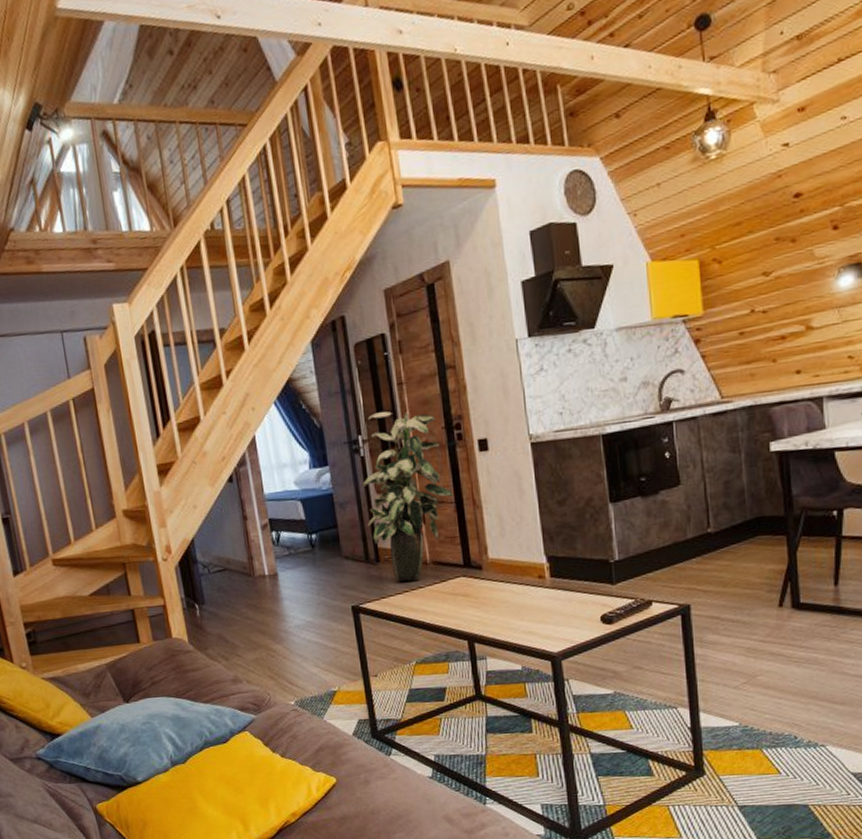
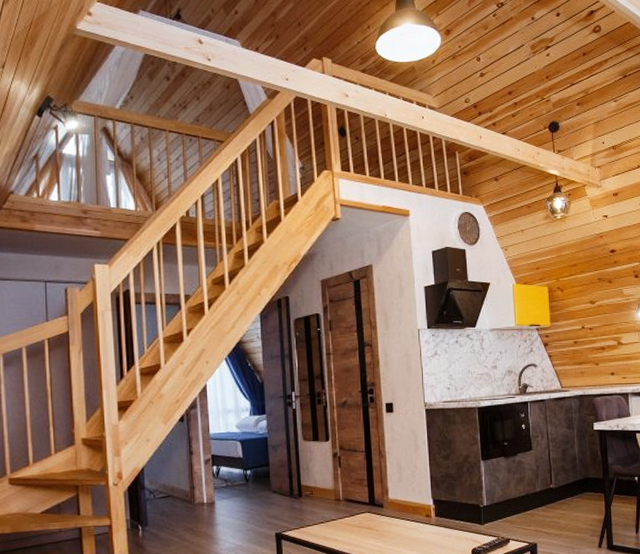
indoor plant: present [362,411,454,582] -> none [292,375,365,514]

